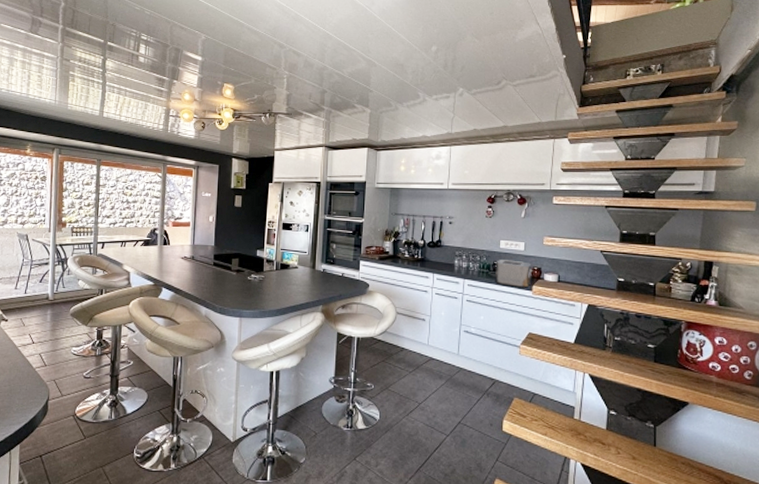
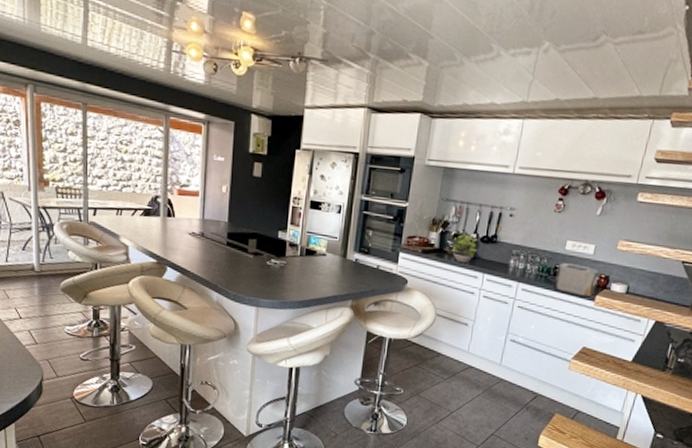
potted plant: none [403,241,426,266] -> present [451,234,479,264]

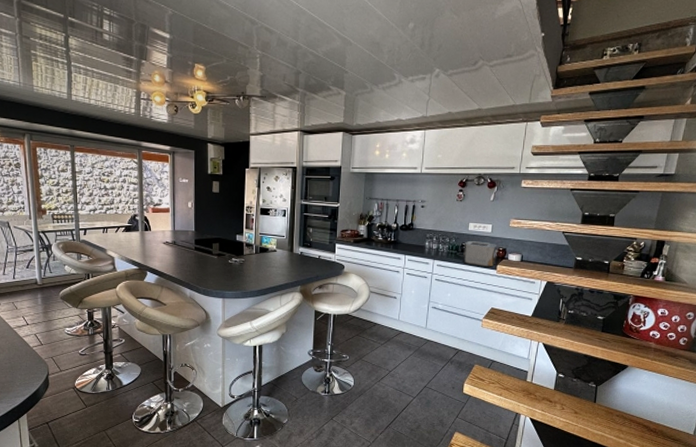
potted plant: present [451,234,479,264] -> none [377,224,398,248]

